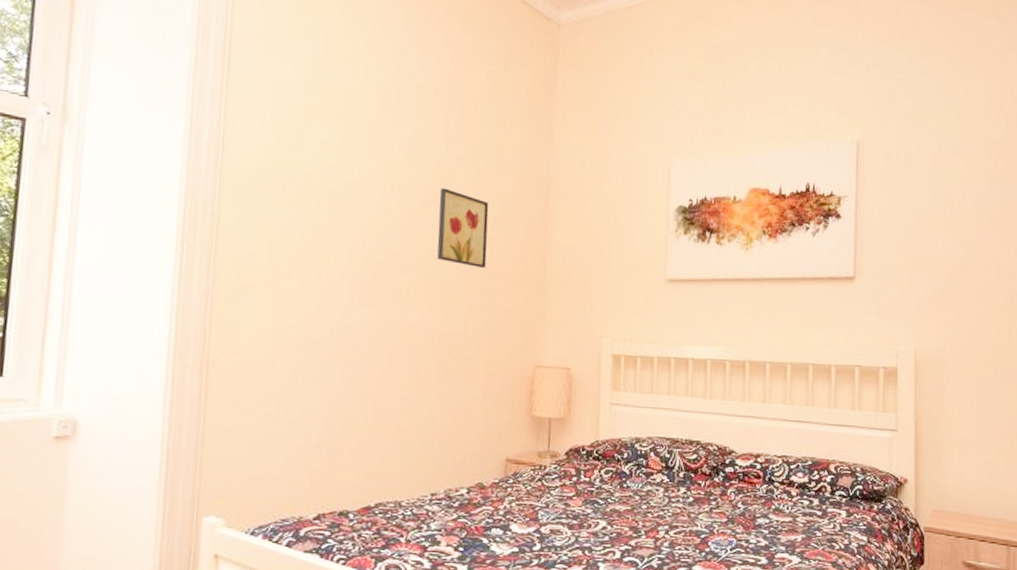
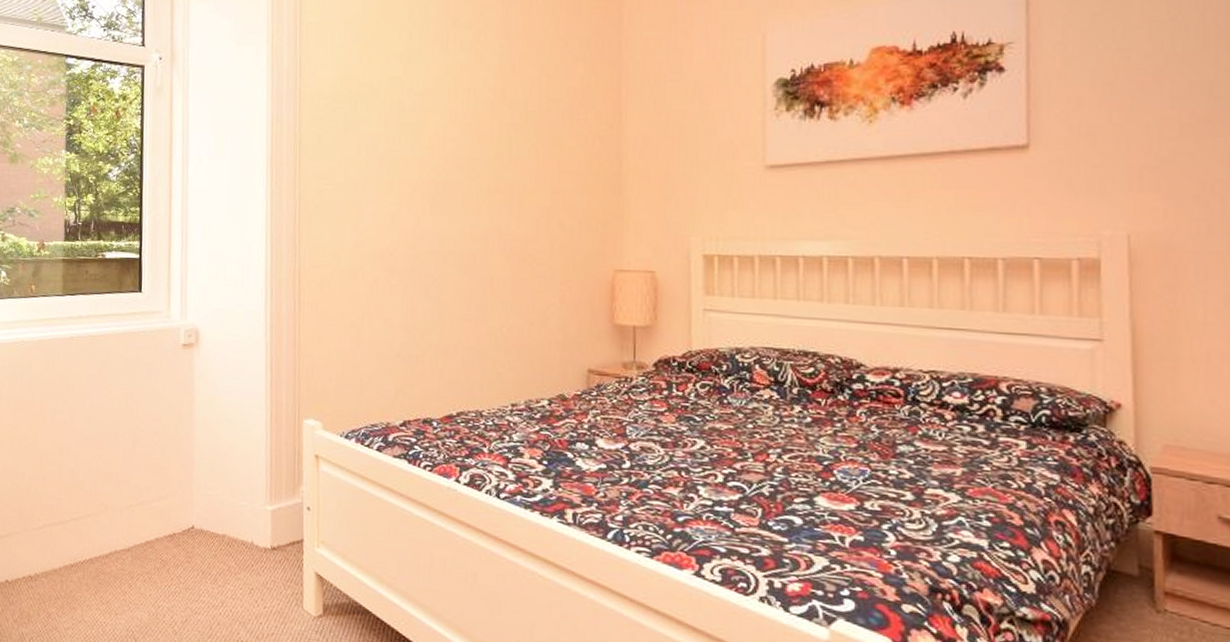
wall art: present [437,188,489,268] -> none [504,87,557,168]

